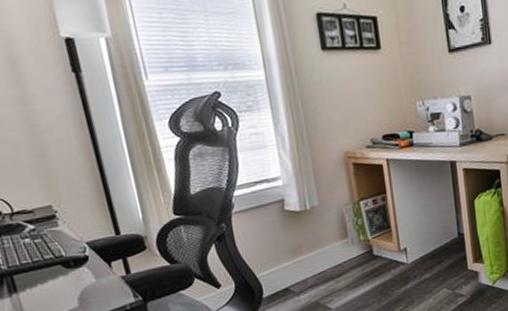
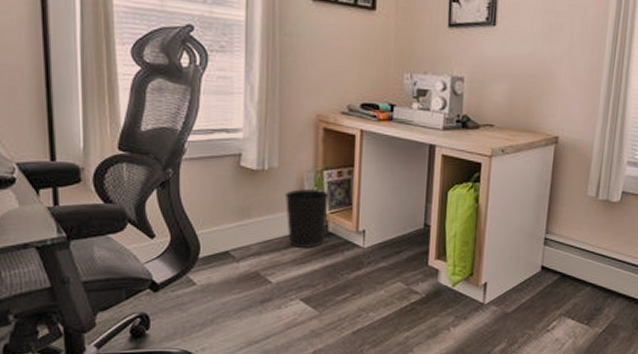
wastebasket: none [328,219,372,275] -> present [284,189,330,249]

